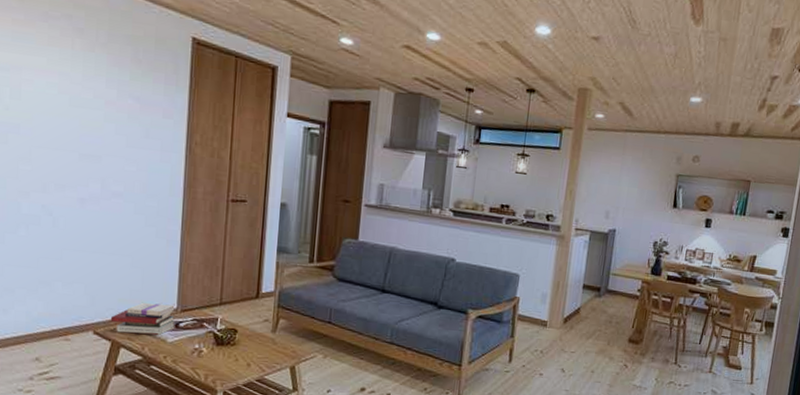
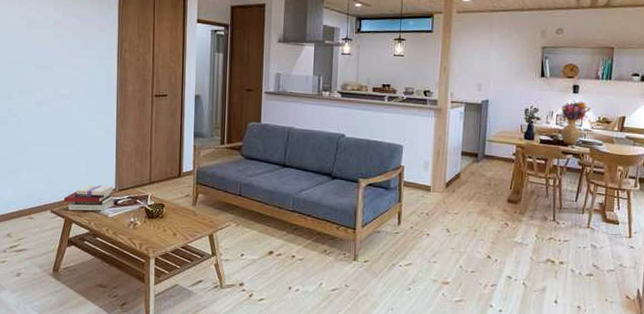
flower arrangement: none [689,233,723,284] -> present [560,99,592,146]

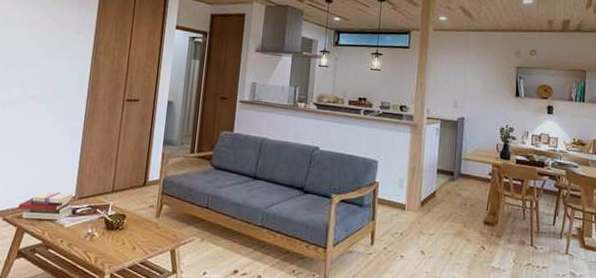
flower arrangement: present [560,99,592,146] -> none [535,119,566,167]

